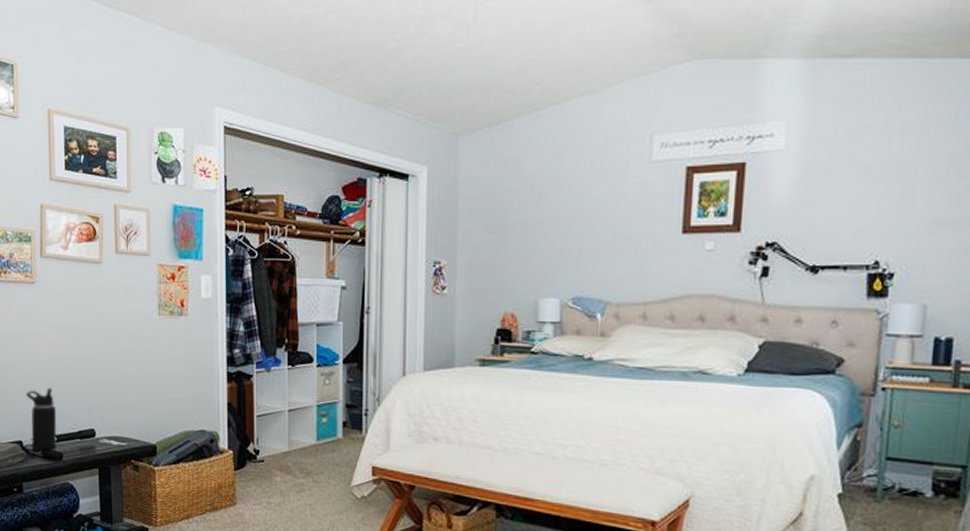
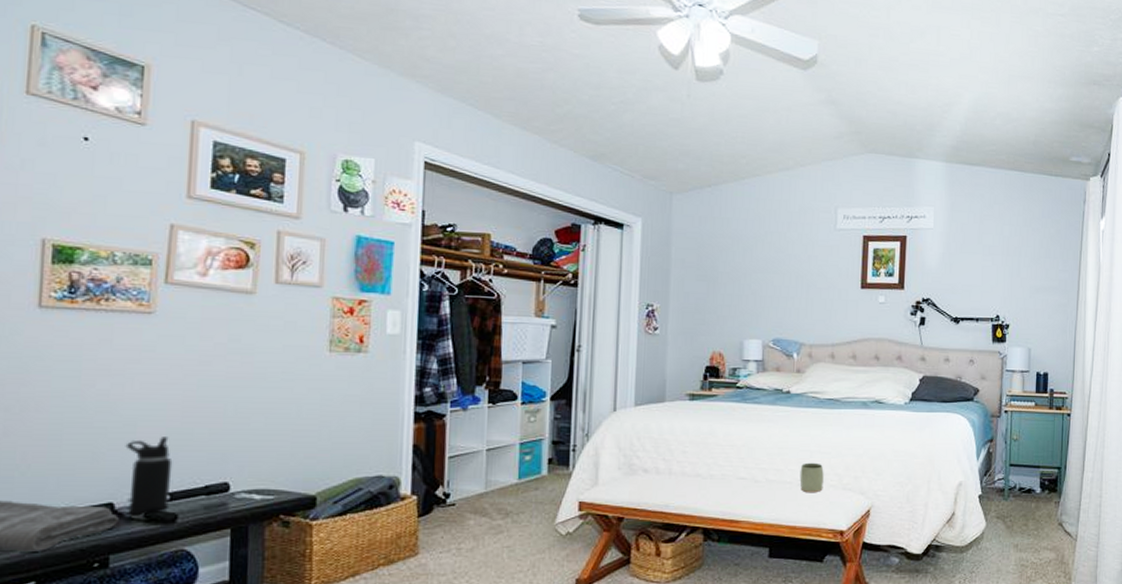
mug: none [603,440,633,475] -> present [799,462,824,492]

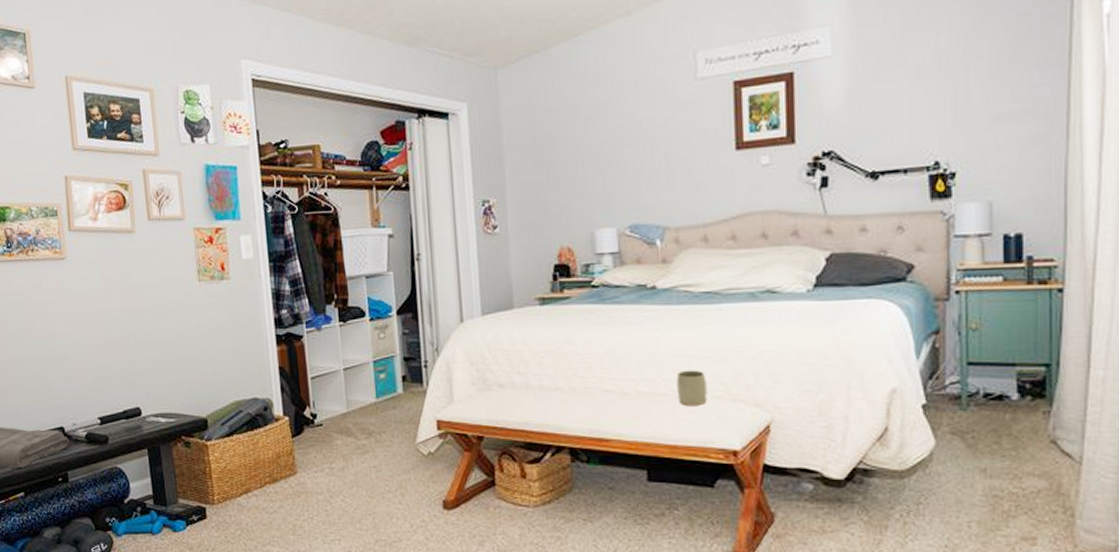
water bottle: present [125,437,173,516] -> none [63,368,101,438]

